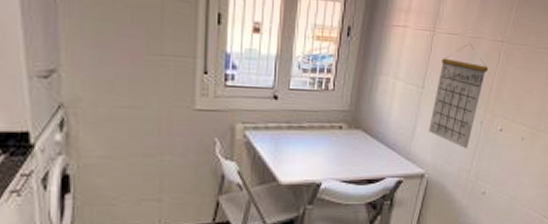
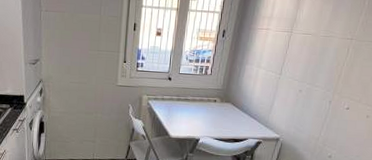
calendar: present [429,44,489,149] -> none [284,41,338,122]

